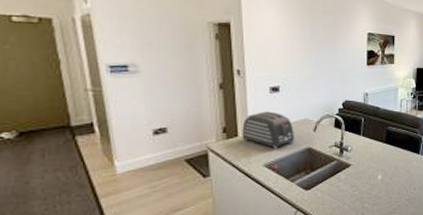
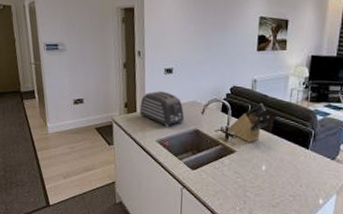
knife block: none [342,115,383,154] -> present [228,103,270,142]

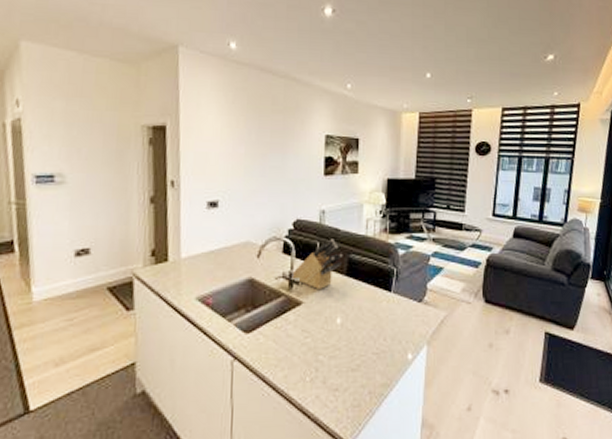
toaster: present [139,91,184,128] -> none [172,231,234,280]

